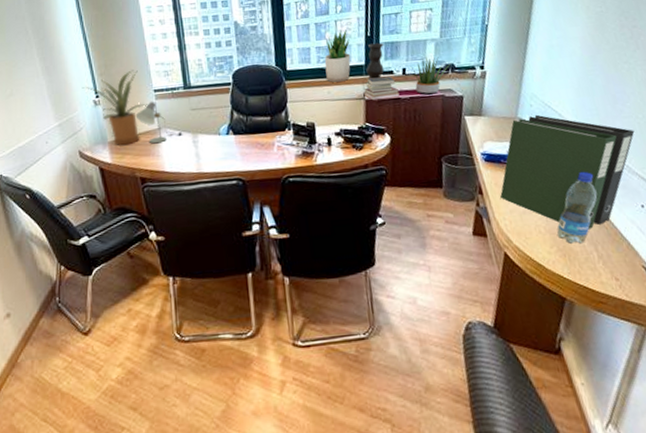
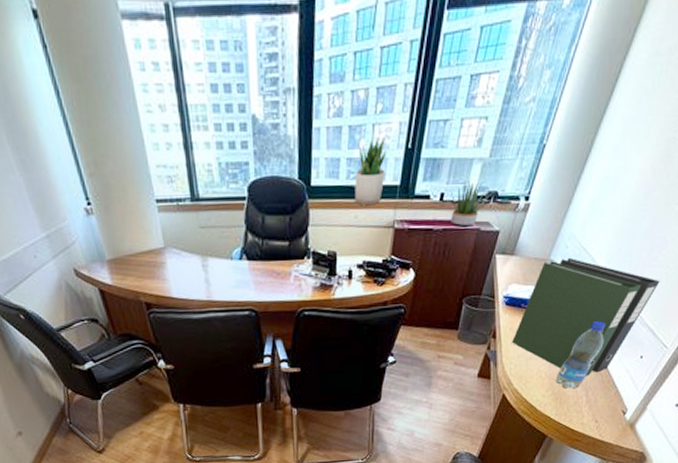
house plant: present [82,70,147,145] -> none [69,171,149,265]
desk lamp: present [135,101,182,144] -> none [135,213,190,265]
books: present [364,76,400,101] -> none [395,201,432,230]
vase: present [366,43,385,79] -> none [400,158,425,204]

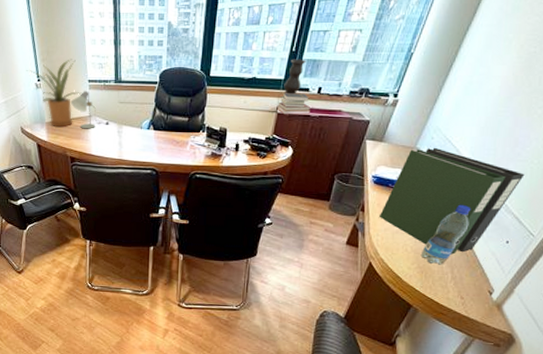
house plant: none [69,171,149,265] -> present [26,59,82,127]
desk lamp: none [135,213,190,265] -> present [70,90,109,129]
planter: present [354,137,387,205] -> none [245,42,274,93]
books: none [395,201,432,230] -> present [278,93,310,115]
vase: none [400,158,425,204] -> present [284,59,306,94]
potted plant: present [450,179,496,227] -> none [326,77,368,116]

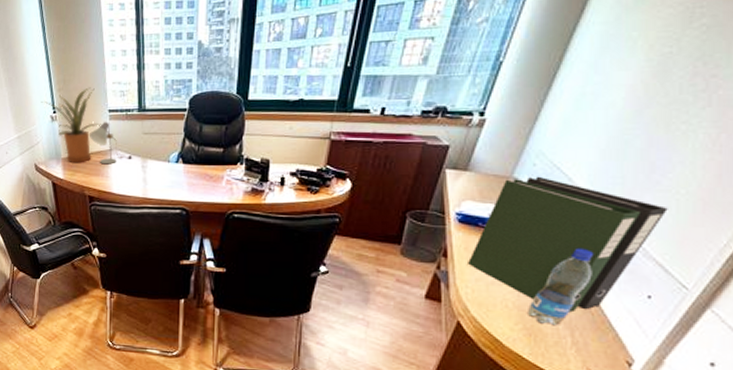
books: present [278,93,310,115] -> none [331,115,372,142]
vase: present [284,59,306,94] -> none [338,75,365,117]

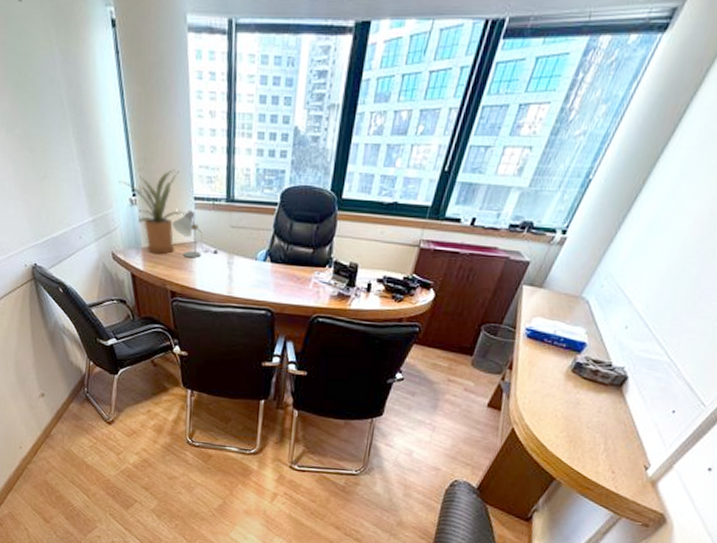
binder: present [468,176,668,313] -> none [529,297,705,423]
bottle: present [526,247,594,326] -> none [571,366,637,435]

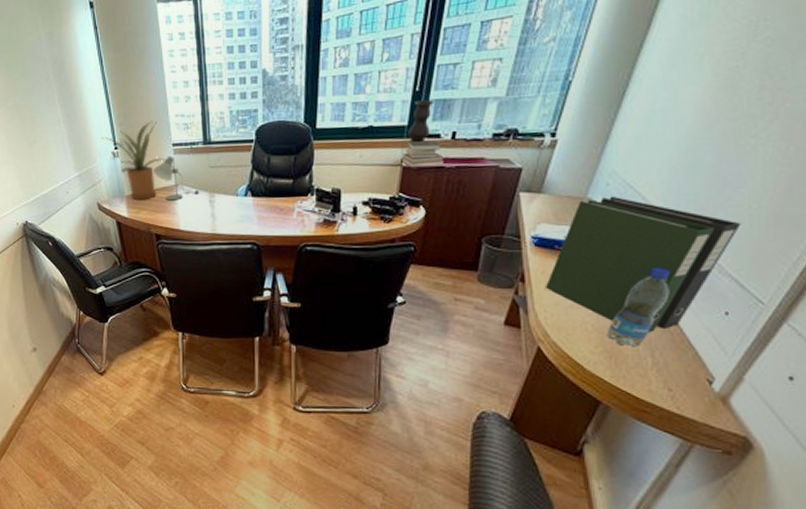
books: none [421,223,460,252] -> present [402,140,444,168]
vase: none [430,181,460,225] -> present [408,99,434,143]
binder: none [529,297,705,423] -> present [546,196,741,333]
bottle: none [571,366,637,435] -> present [606,266,671,347]

